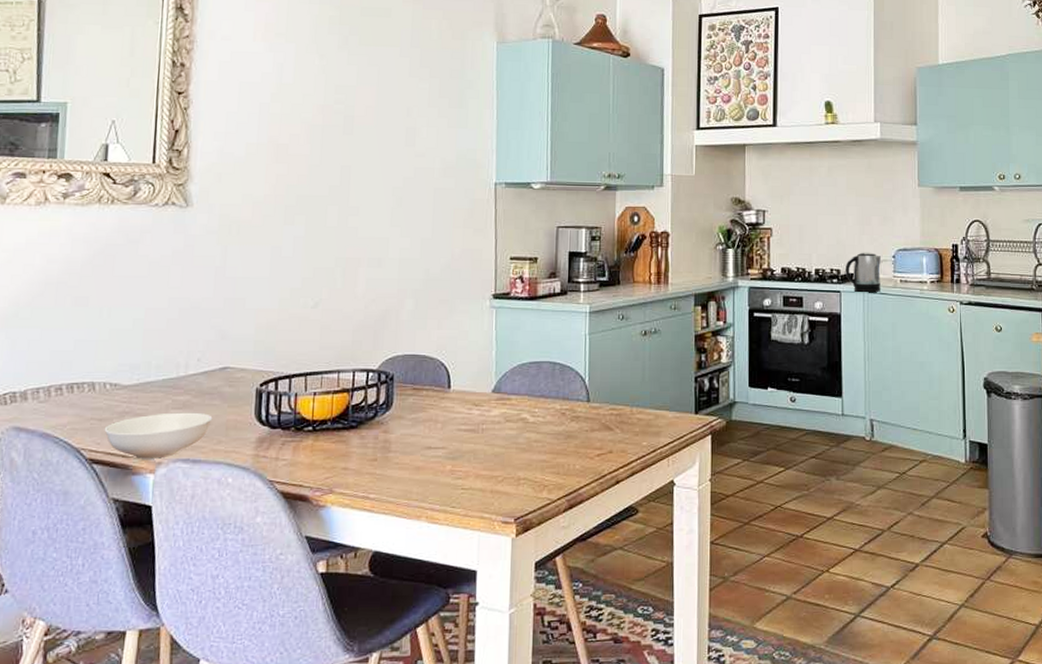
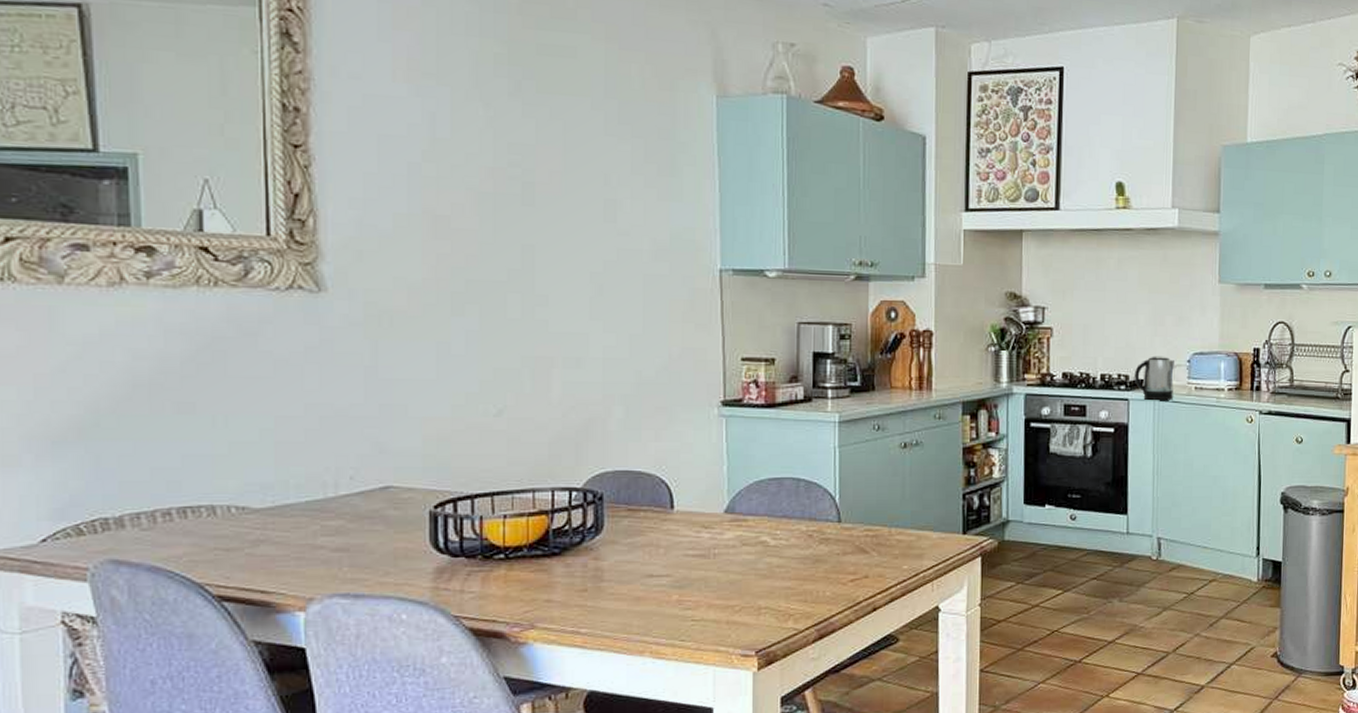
bowl: present [104,412,213,459] -> none [233,539,376,595]

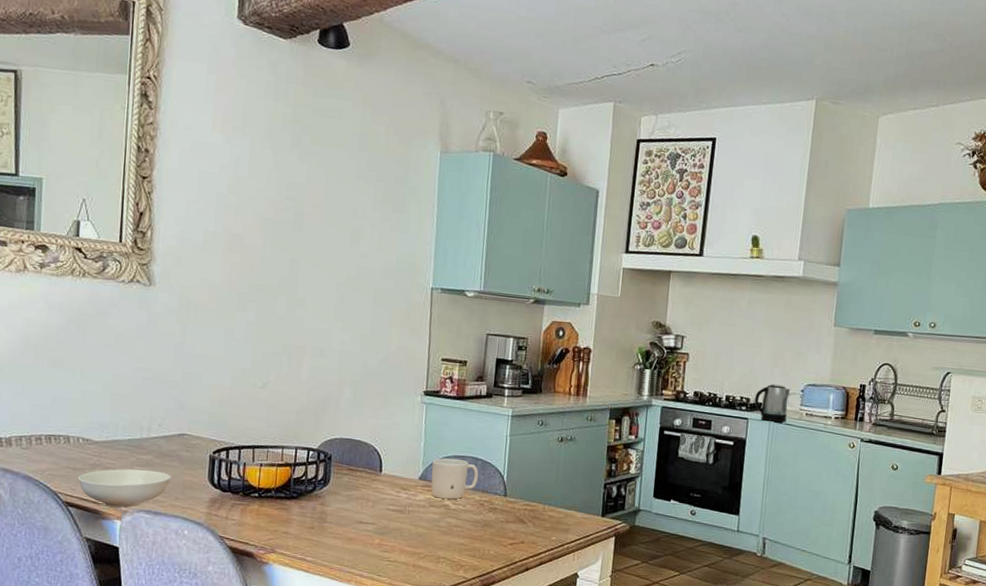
bowl: none [233,539,376,595] -> present [78,469,172,508]
mug: none [740,482,803,534] -> present [430,458,479,500]

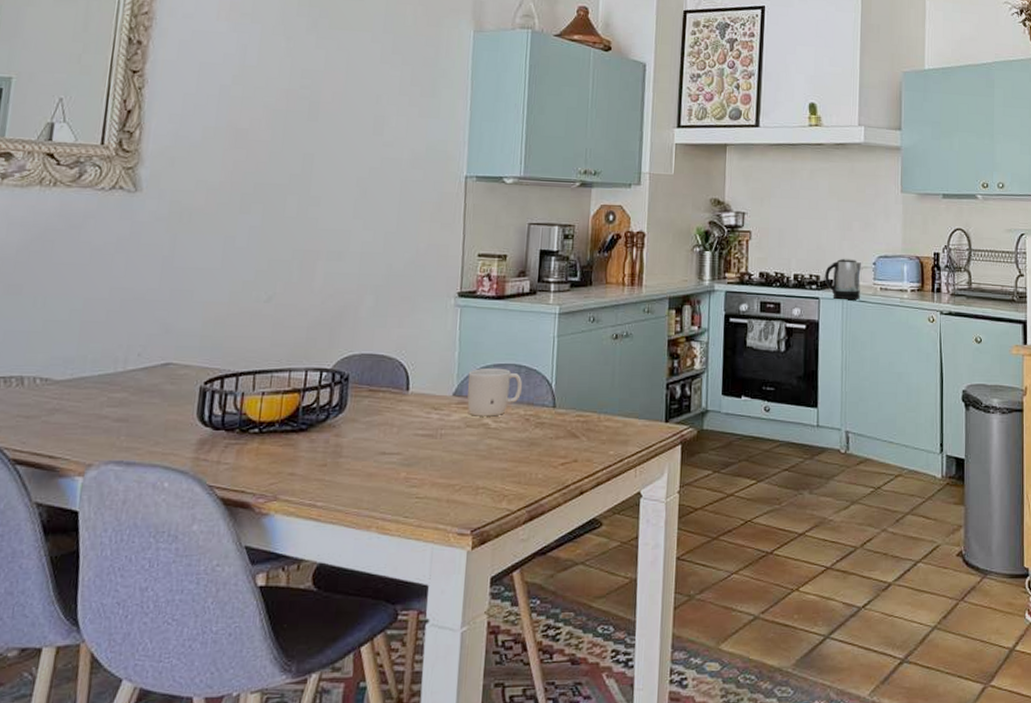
bowl: present [78,469,172,508] -> none [31,410,151,460]

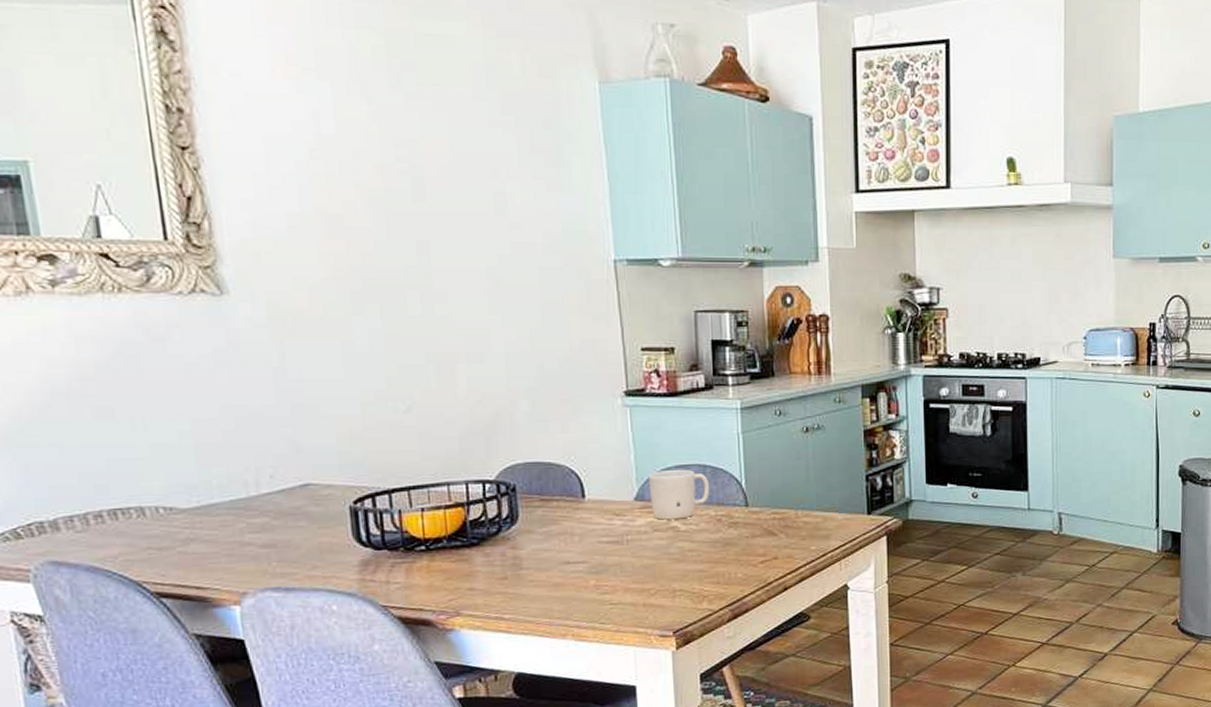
kettle: present [825,258,862,300] -> none [1031,333,1072,379]

